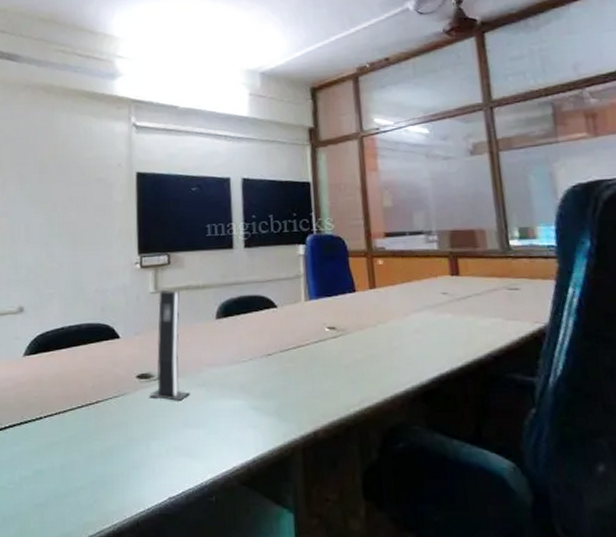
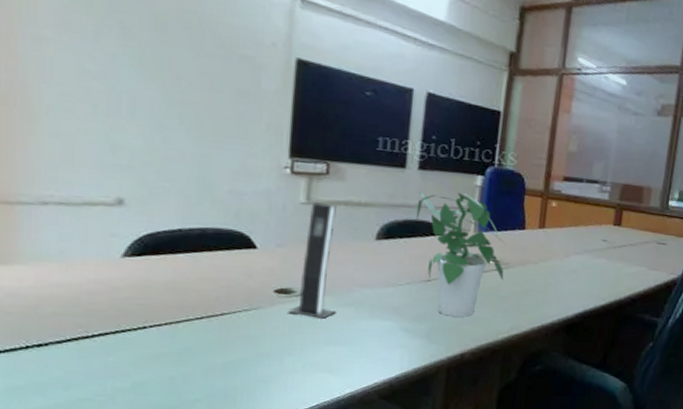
potted plant: none [248,264,344,391] -> present [415,192,504,317]

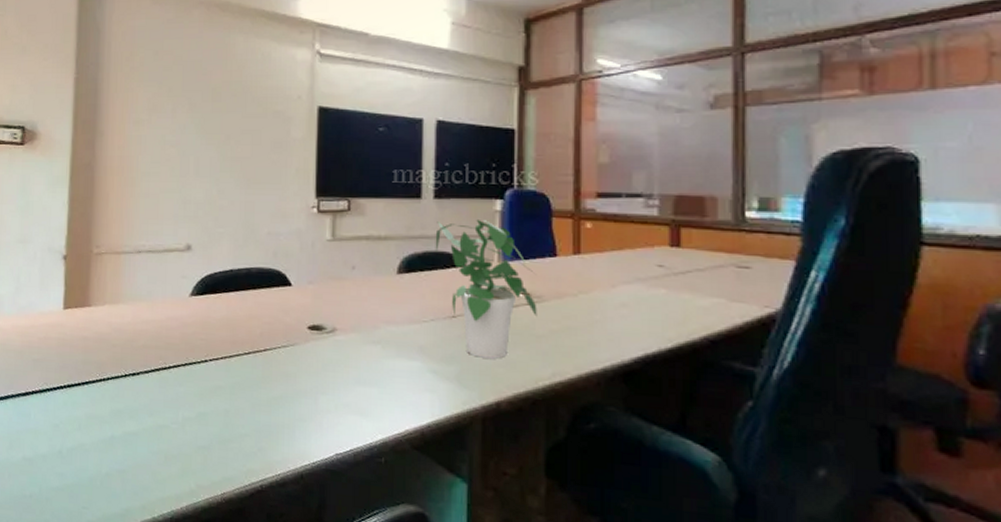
speaker: present [288,201,336,320] -> none [320,237,364,358]

